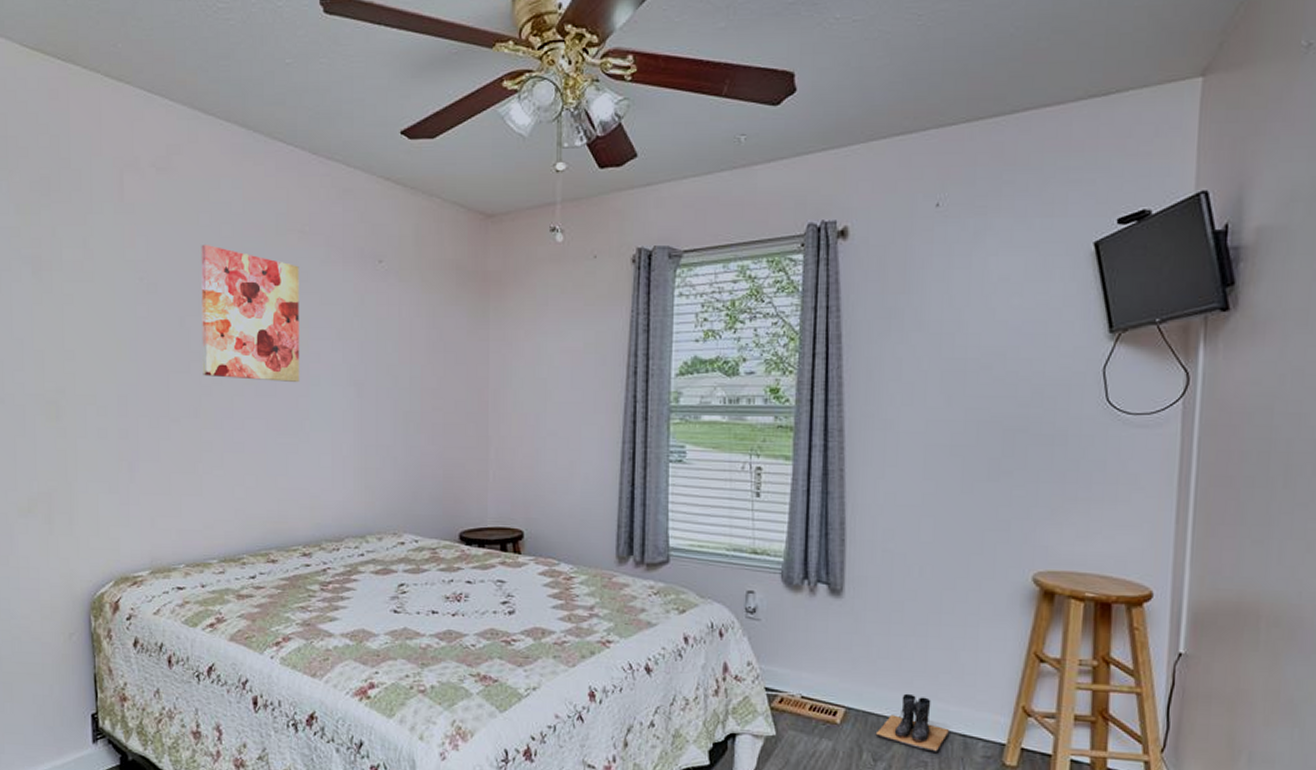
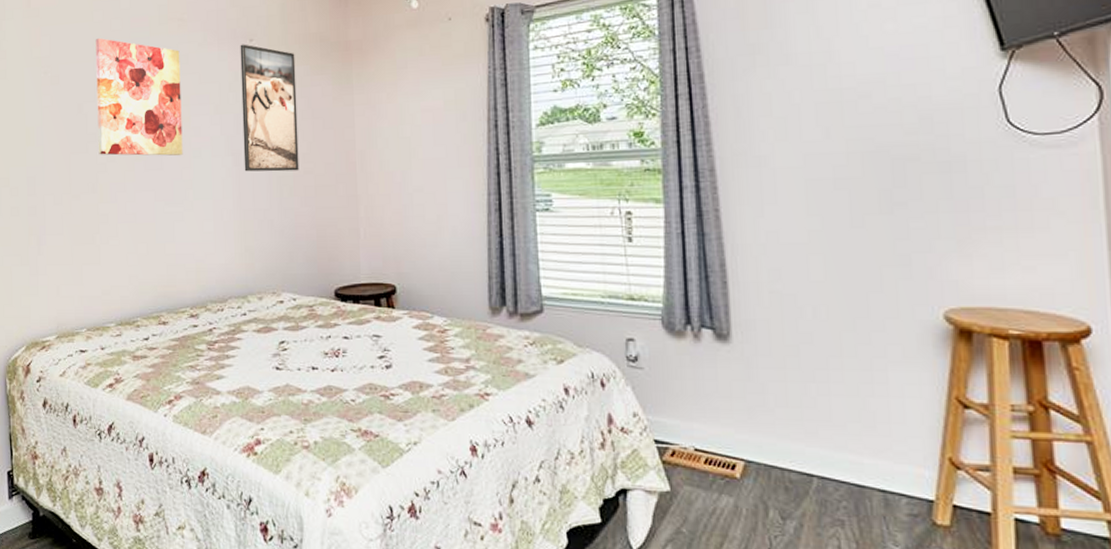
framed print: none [367,265,428,407] -> present [240,44,299,172]
boots: present [875,693,949,752] -> none [781,444,865,510]

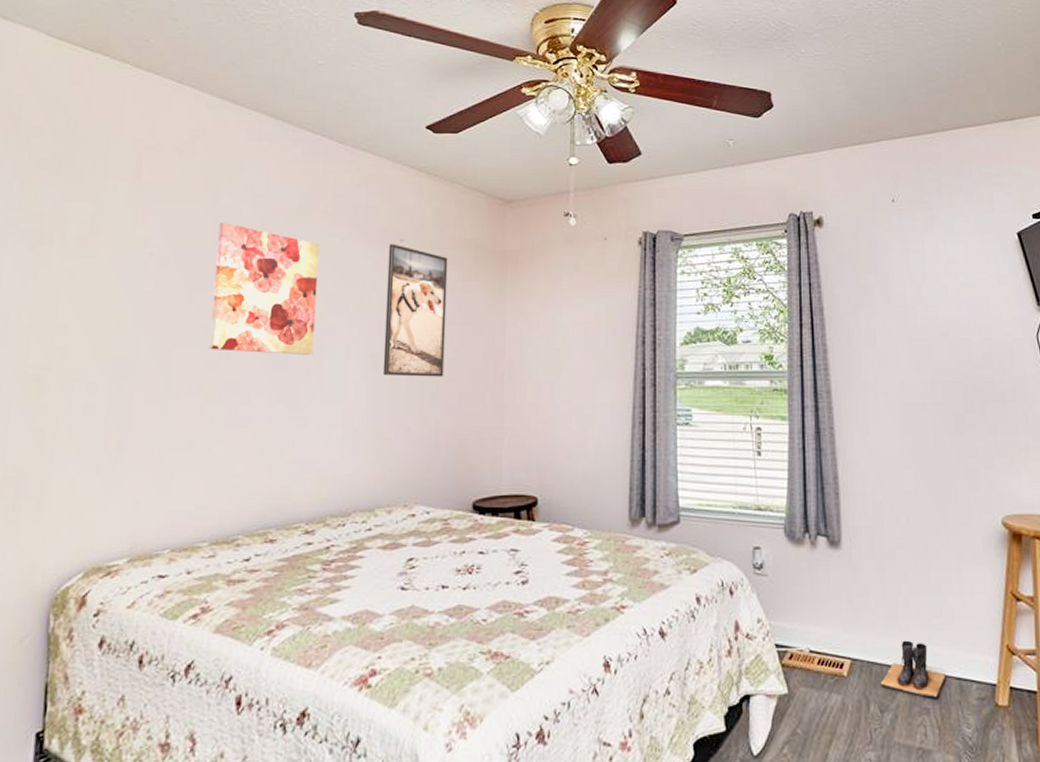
boots: none [781,444,865,510] -> present [880,640,946,698]

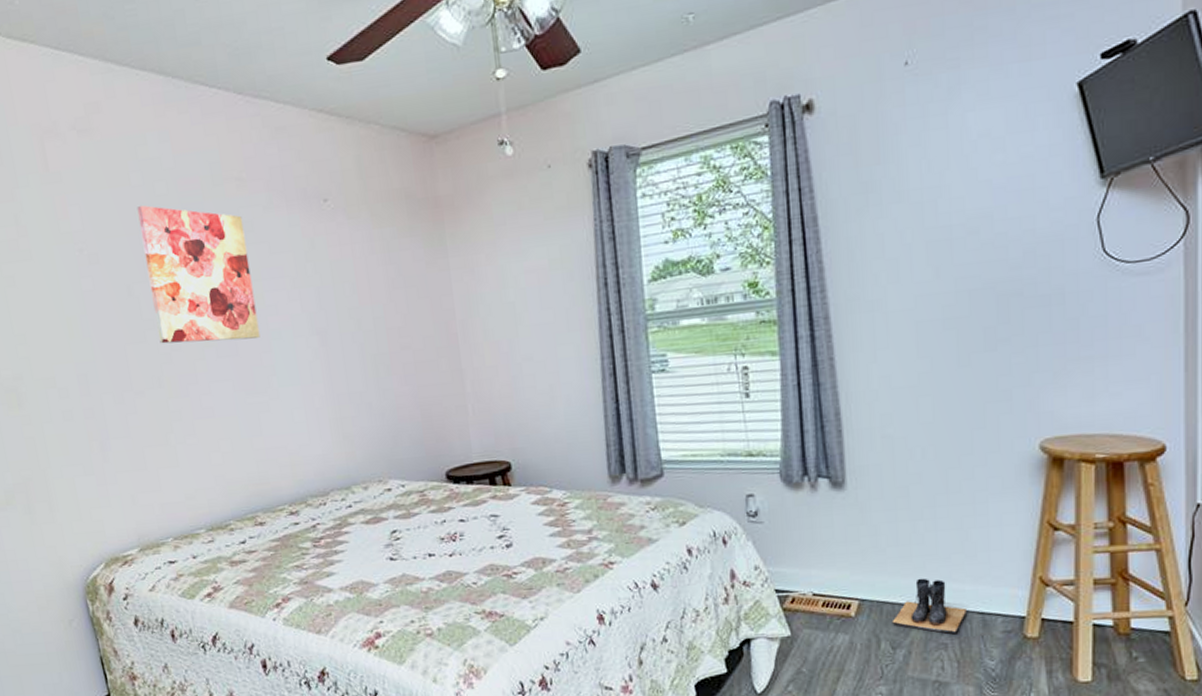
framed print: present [383,243,448,377] -> none [313,205,395,352]

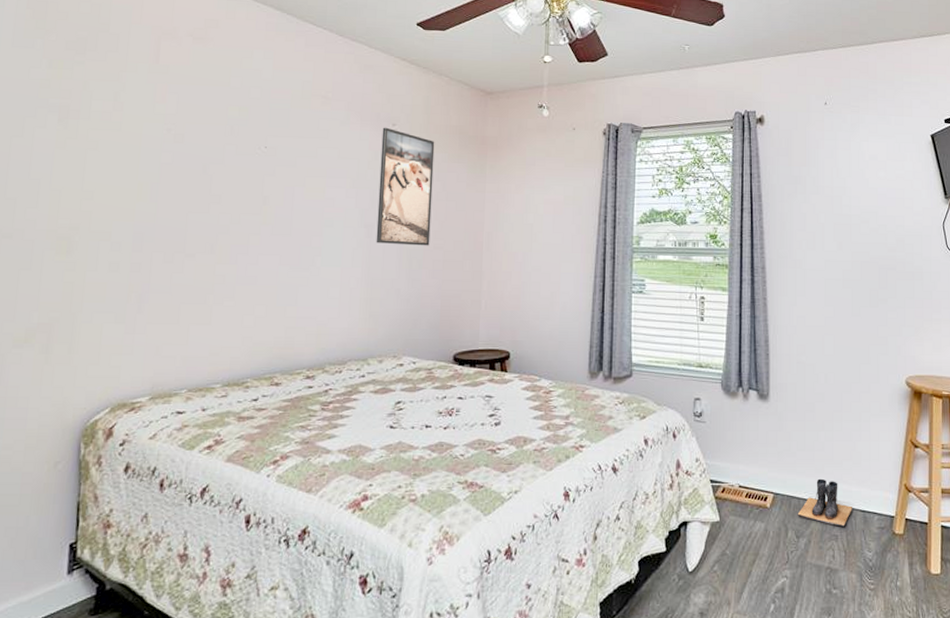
wall art: present [137,205,260,344] -> none [221,104,321,223]
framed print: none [313,205,395,352] -> present [376,127,435,246]

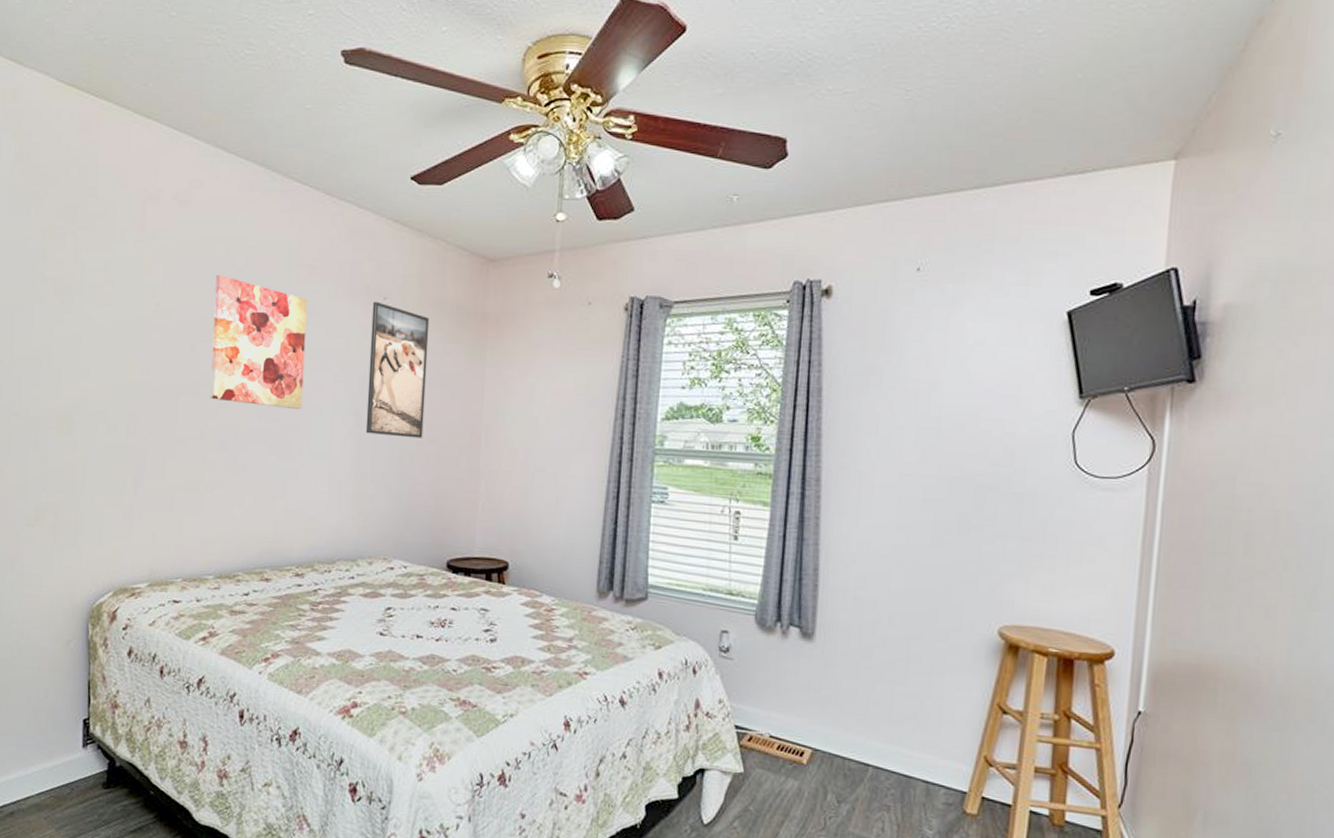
wall art: none [221,104,321,223] -> present [210,275,308,409]
boots: present [797,478,852,527] -> none [840,737,912,797]

